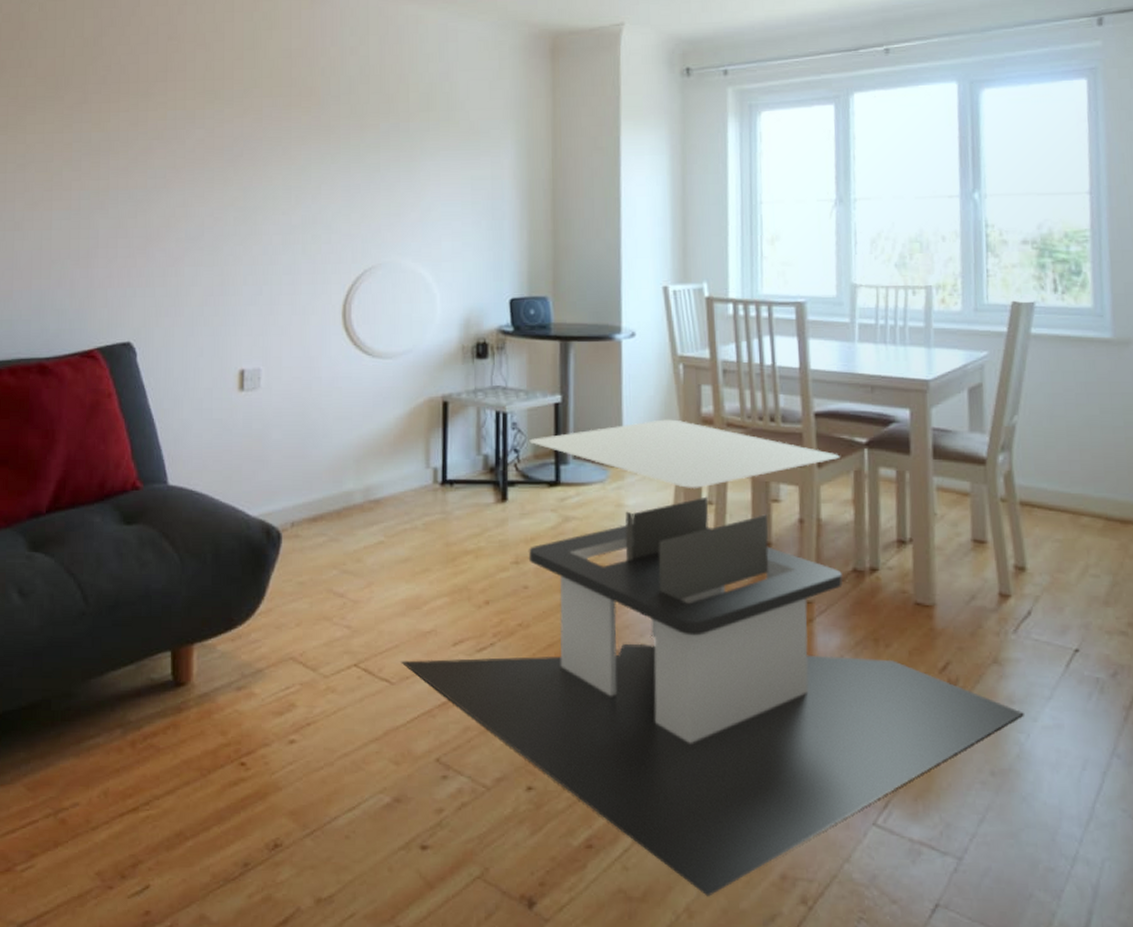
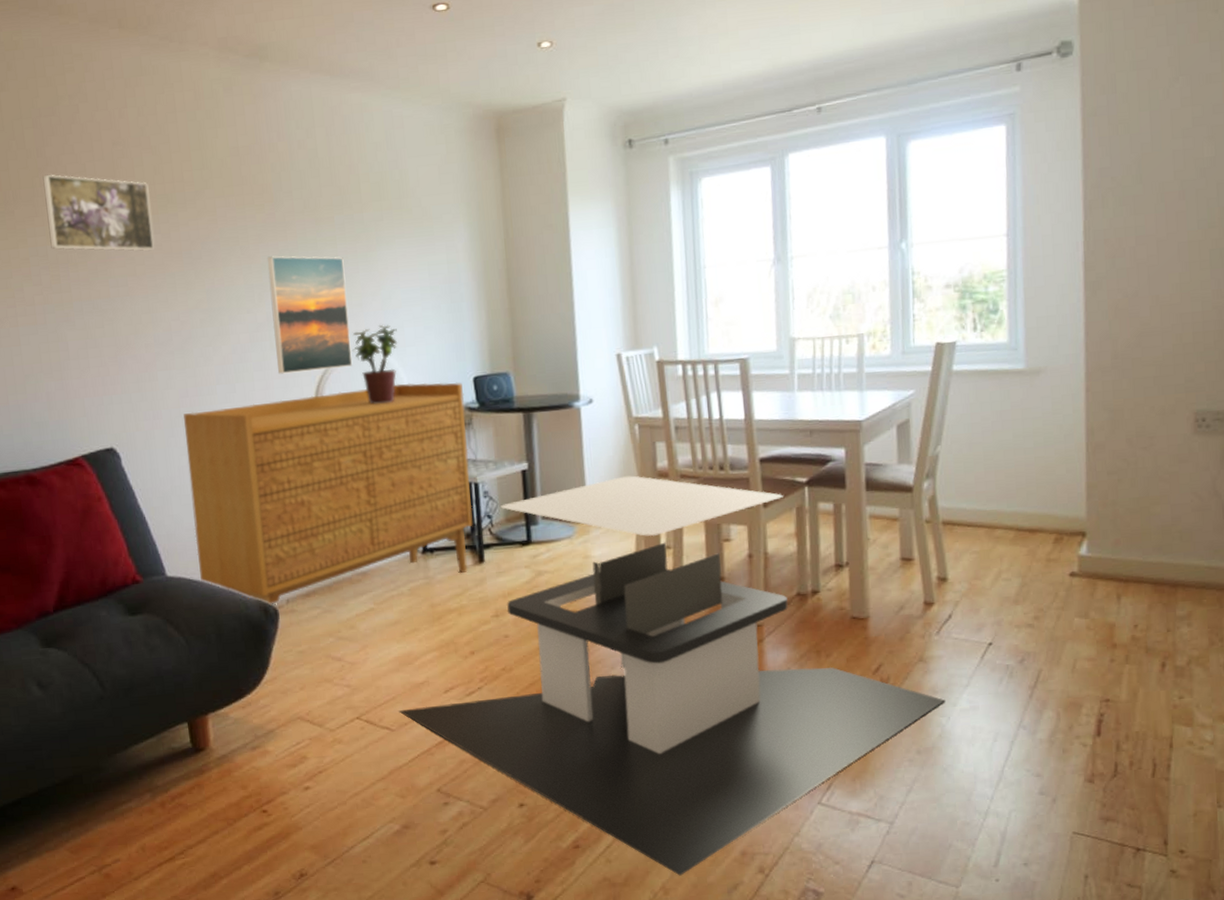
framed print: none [95,63,198,145] -> present [42,174,154,252]
sideboard: none [202,299,499,528] -> present [183,382,473,606]
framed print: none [307,159,386,280] -> present [268,255,353,374]
potted plant: none [385,236,434,319] -> present [351,324,397,405]

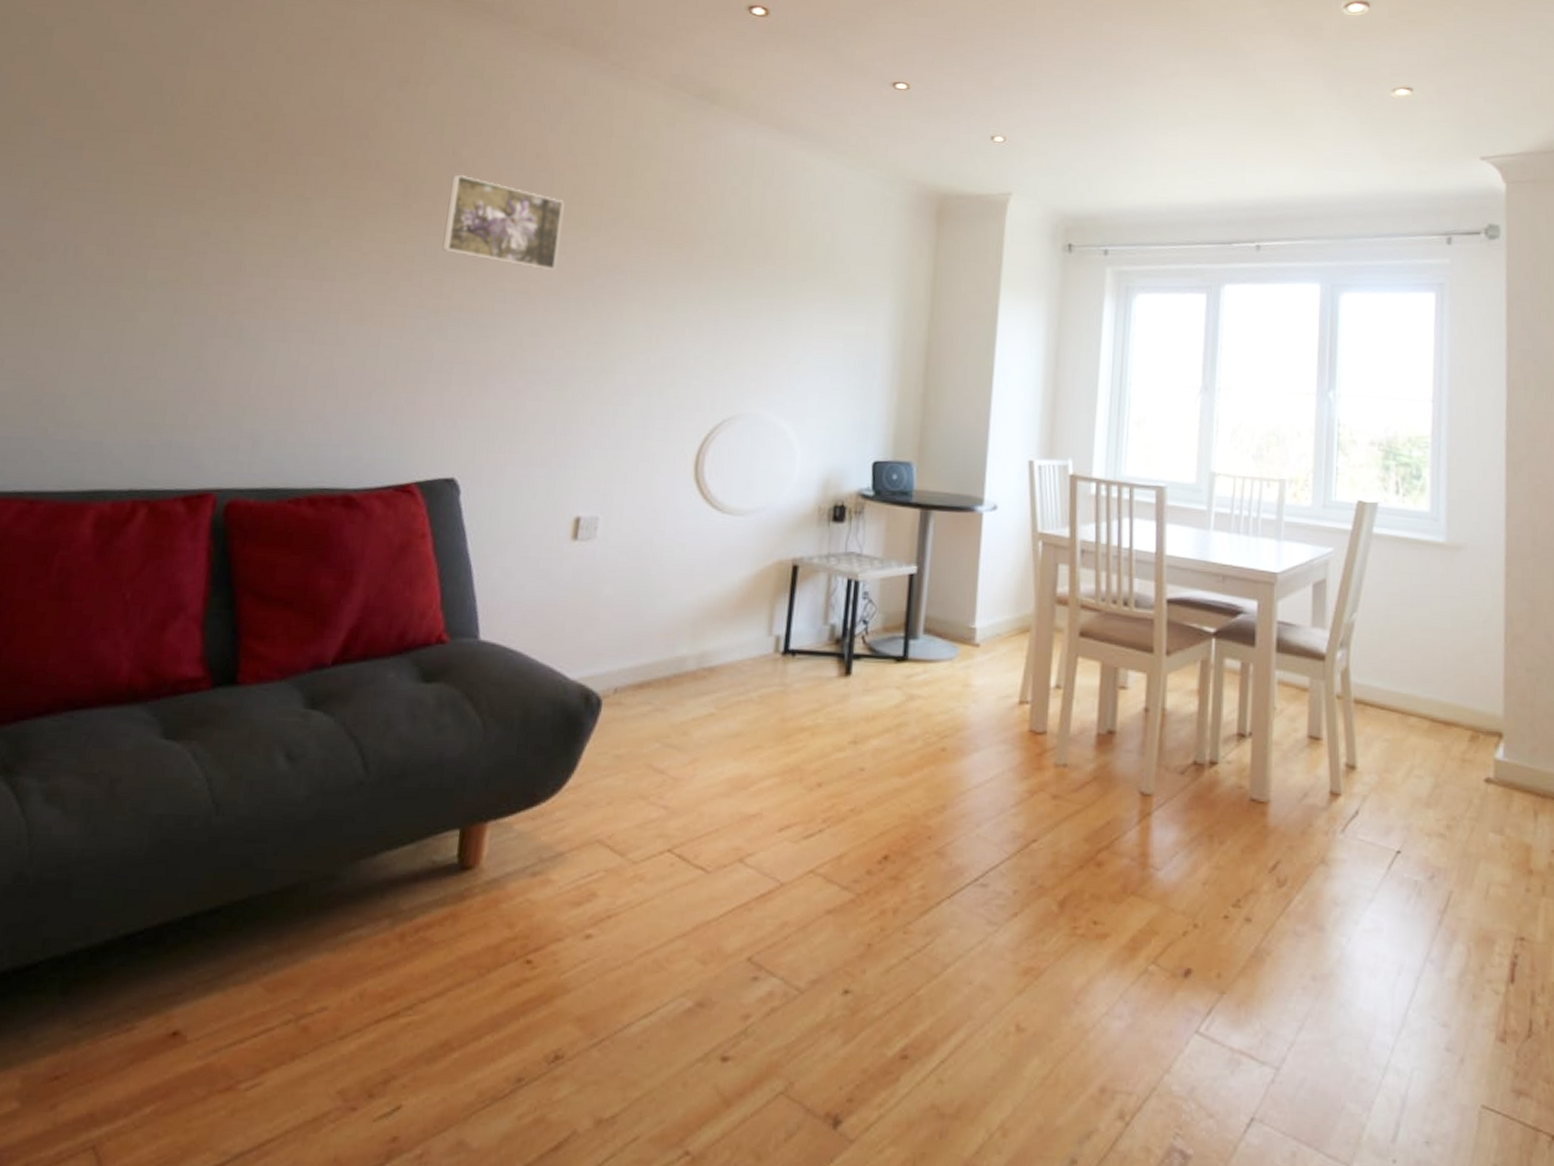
sideboard: present [183,382,473,606] -> none [519,452,860,693]
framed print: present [268,255,353,374] -> none [660,298,756,429]
potted plant: present [351,324,397,405] -> none [746,388,800,476]
coffee table: present [399,475,945,876] -> none [720,597,1347,1112]

